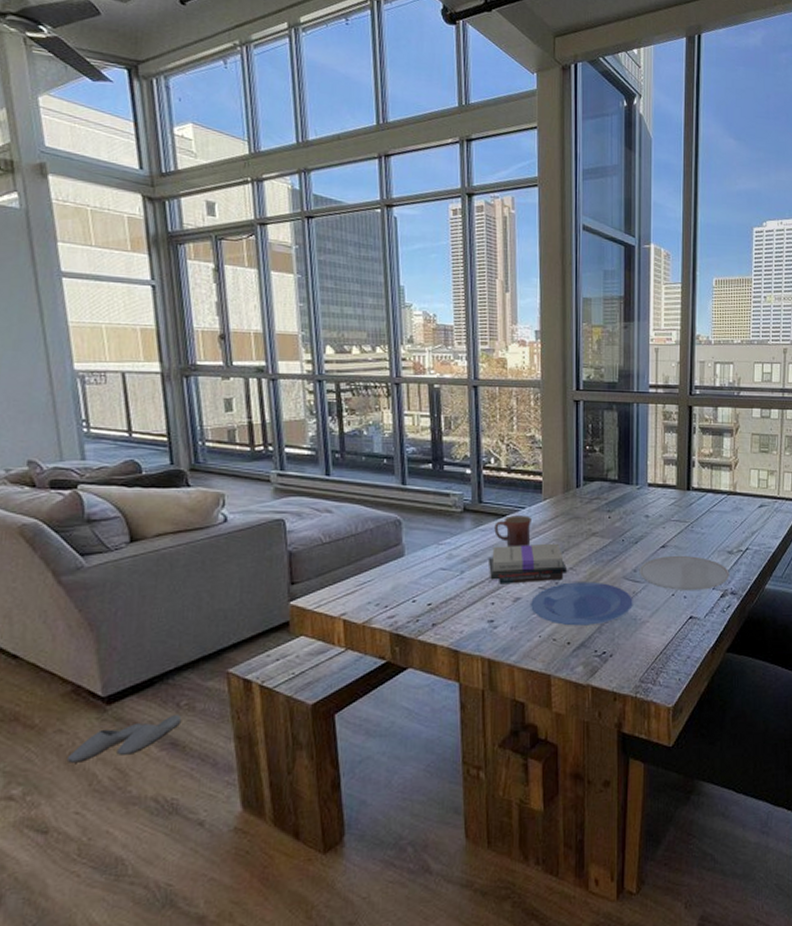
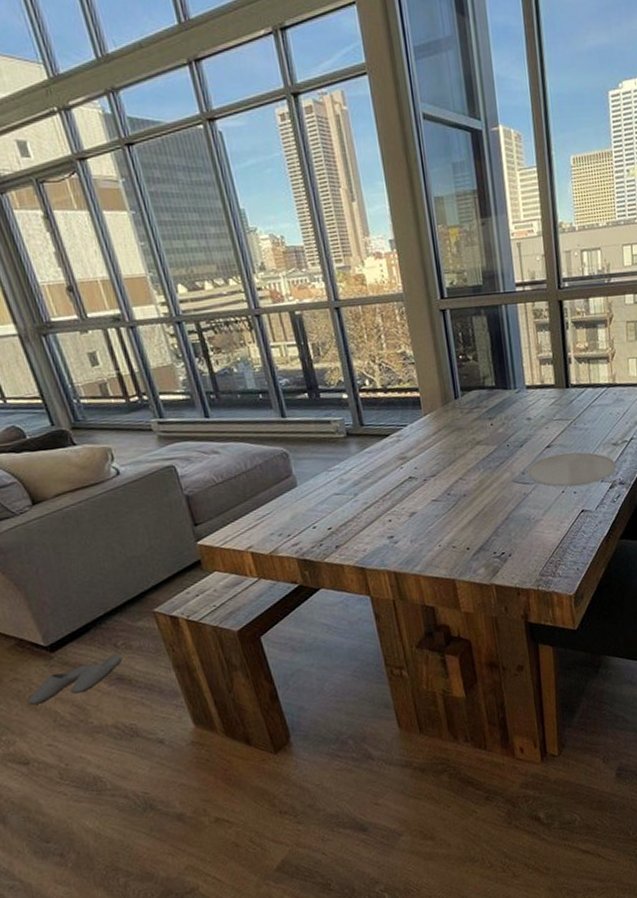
books: present [487,543,567,585] -> none [378,456,457,502]
mug: present [494,515,531,548] -> none [379,432,418,466]
plate: present [530,582,633,626] -> none [425,488,525,533]

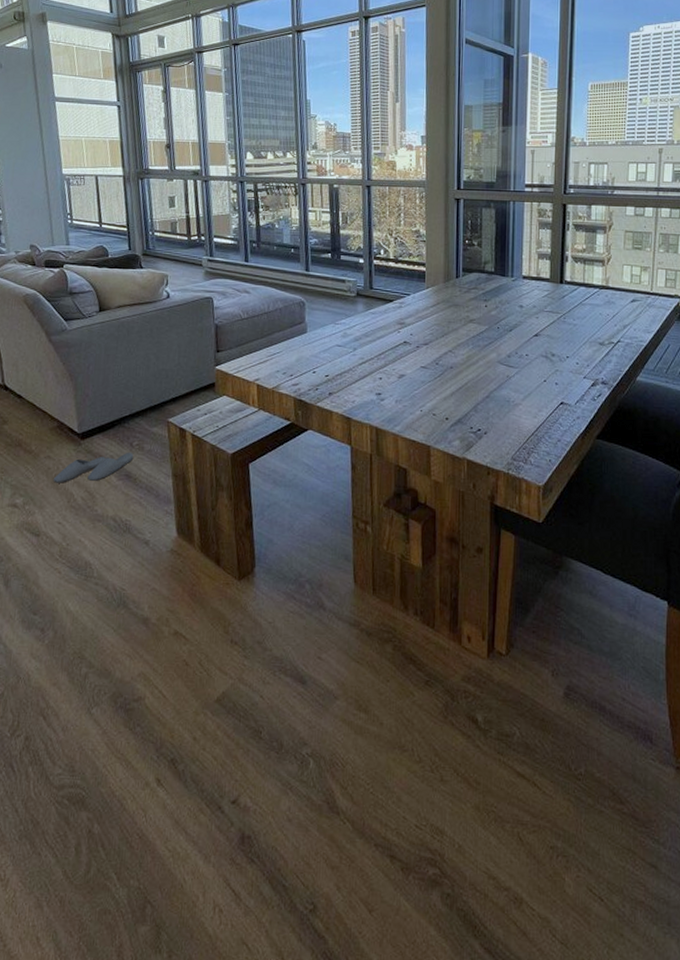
plate: present [527,452,617,487] -> none [512,344,601,379]

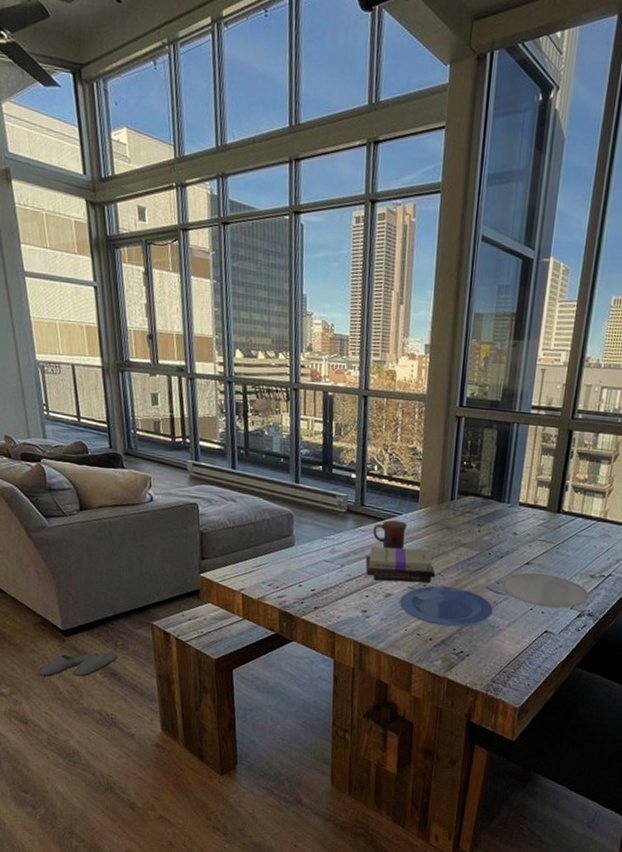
books: none [376,327,446,362] -> present [365,546,435,583]
mug: none [383,301,415,330] -> present [373,520,407,550]
plate: none [413,363,507,404] -> present [399,586,493,627]
plate: none [512,344,601,379] -> present [501,573,589,609]

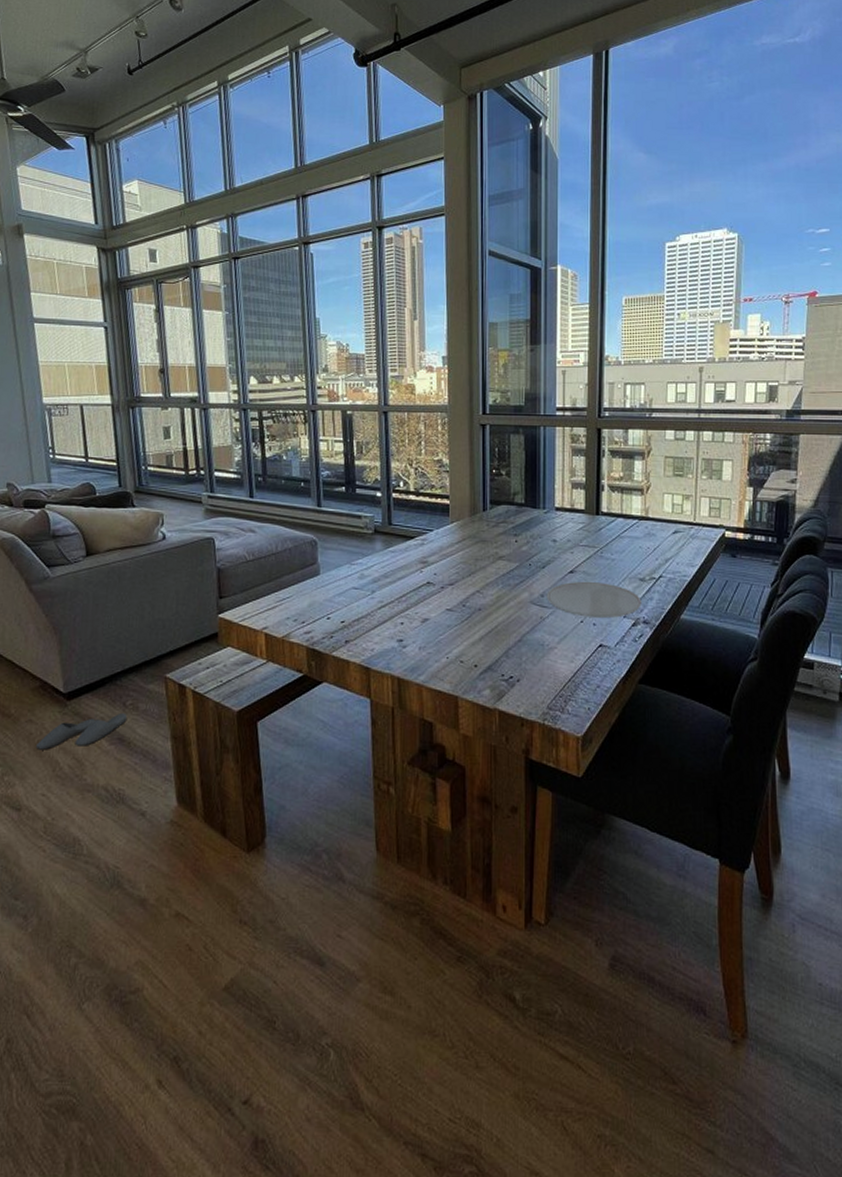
books: present [365,546,435,583] -> none [397,566,474,605]
mug: present [373,520,407,550] -> none [403,538,439,569]
plate: present [399,586,493,627] -> none [437,605,540,649]

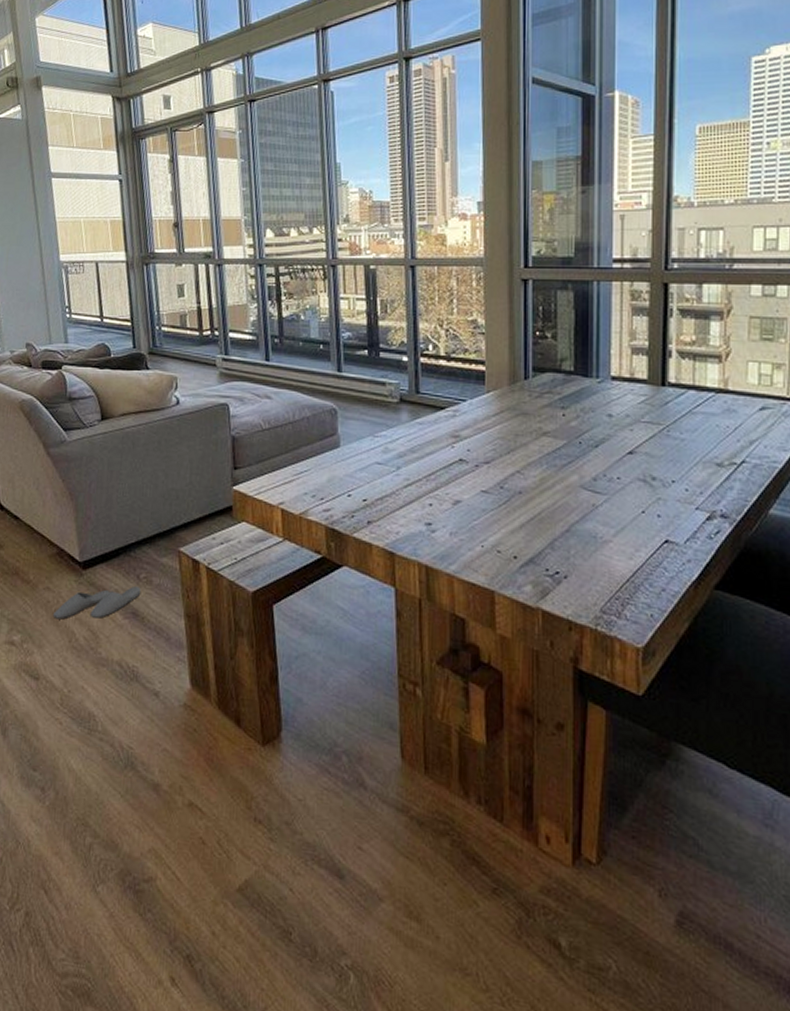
plate: present [546,581,642,619] -> none [600,464,719,510]

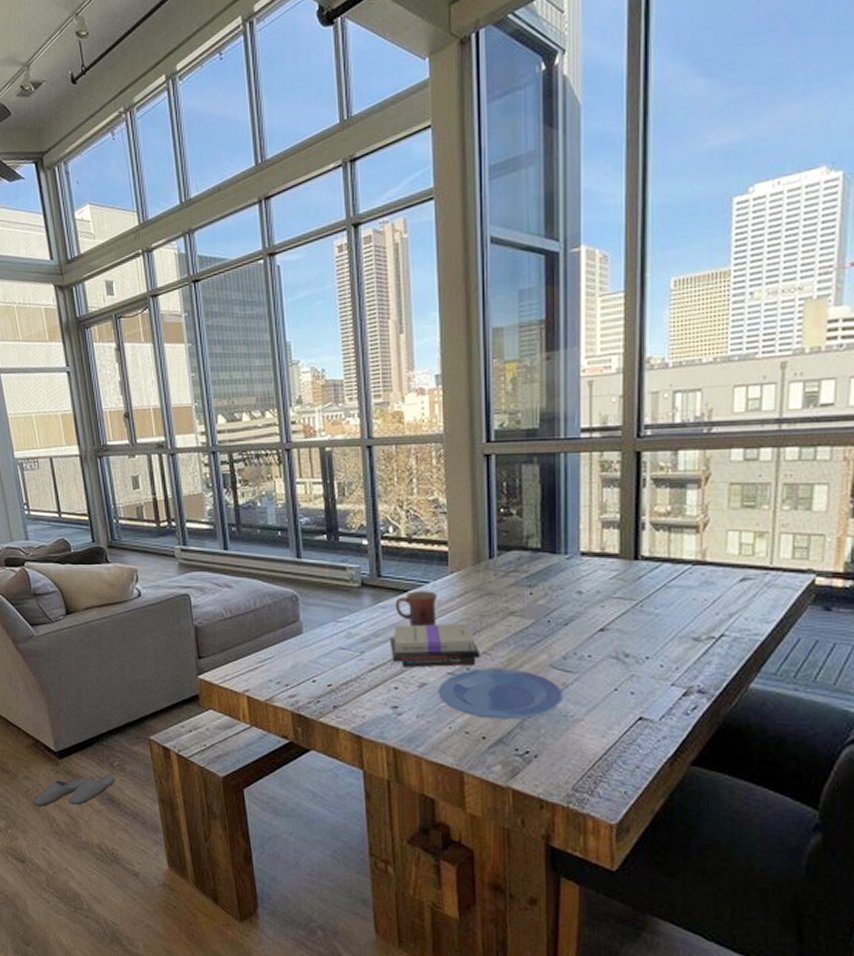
books: none [425,441,513,485] -> present [389,623,479,668]
mug: none [432,408,473,445] -> present [395,591,437,627]
plate: none [471,487,592,540] -> present [437,668,563,720]

